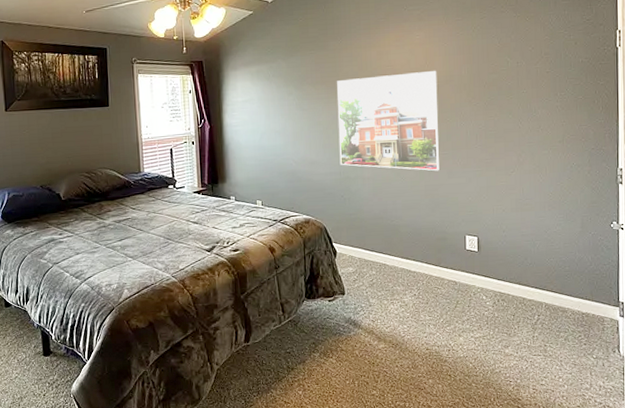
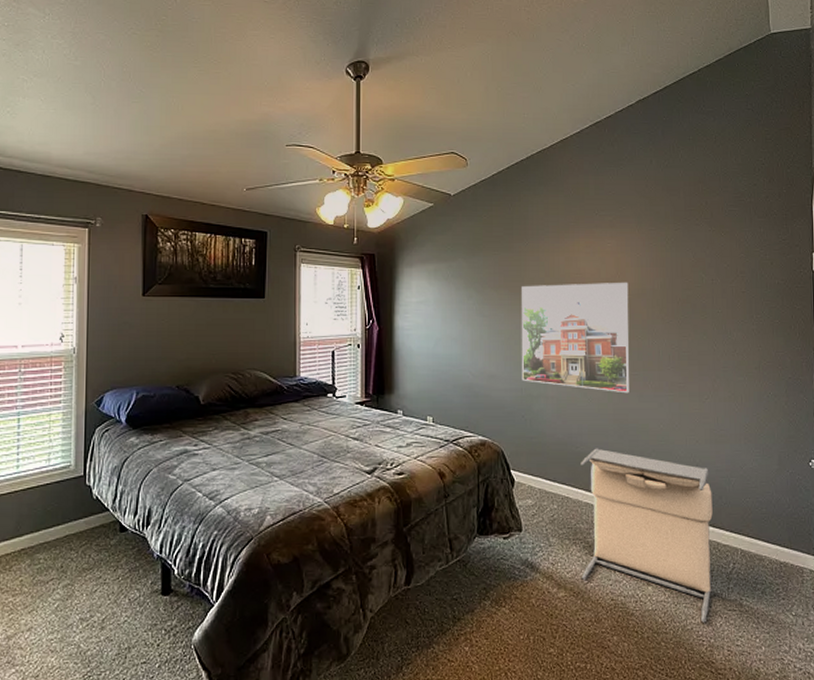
laundry hamper: none [396,220,519,366] -> present [580,448,713,623]

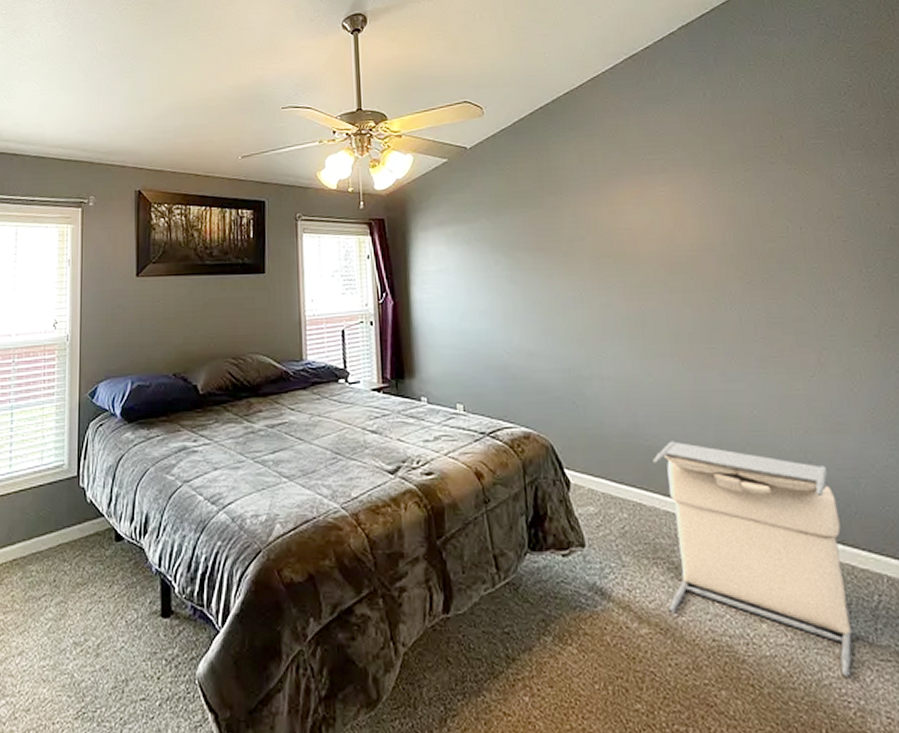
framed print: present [521,282,629,394] -> none [559,235,707,372]

